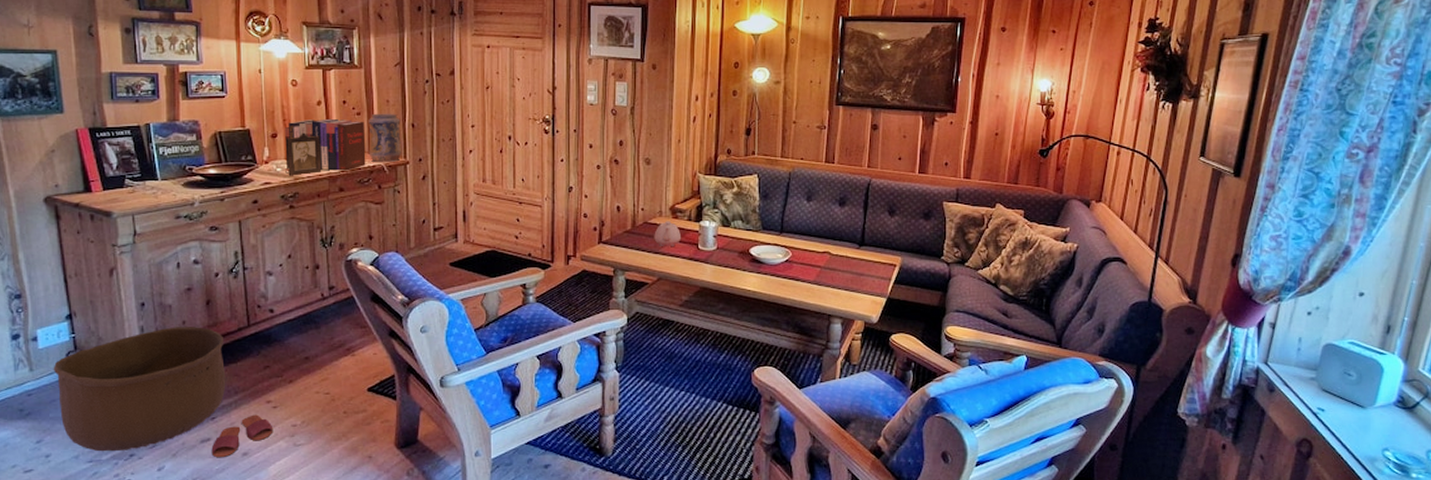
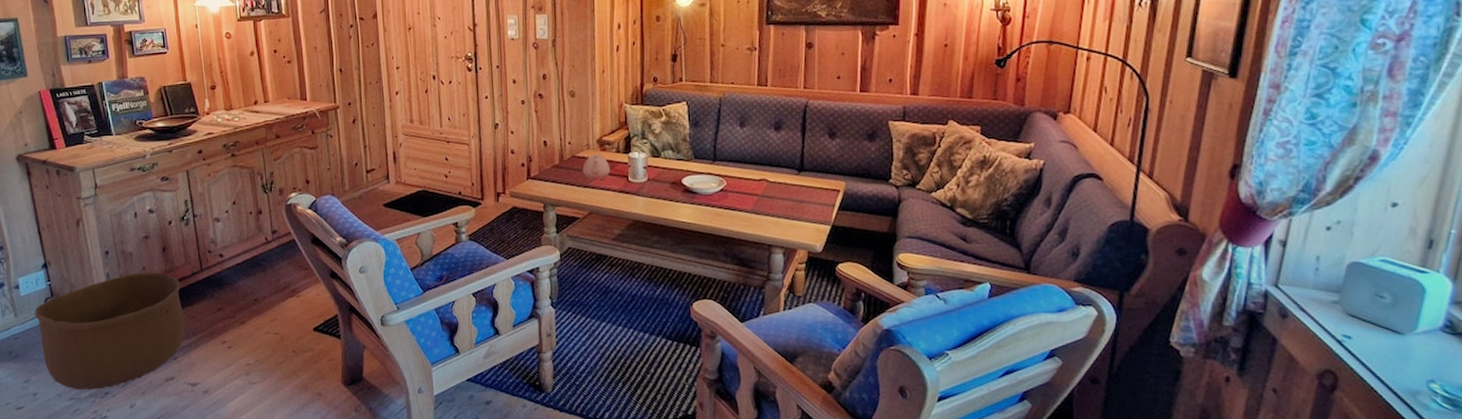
slippers: present [211,414,273,458] -> none [175,354,230,396]
books: present [284,118,366,171] -> none [221,67,299,119]
photo frame: present [285,132,322,176] -> none [224,83,259,126]
decorative vase: present [368,113,402,163] -> none [298,59,332,109]

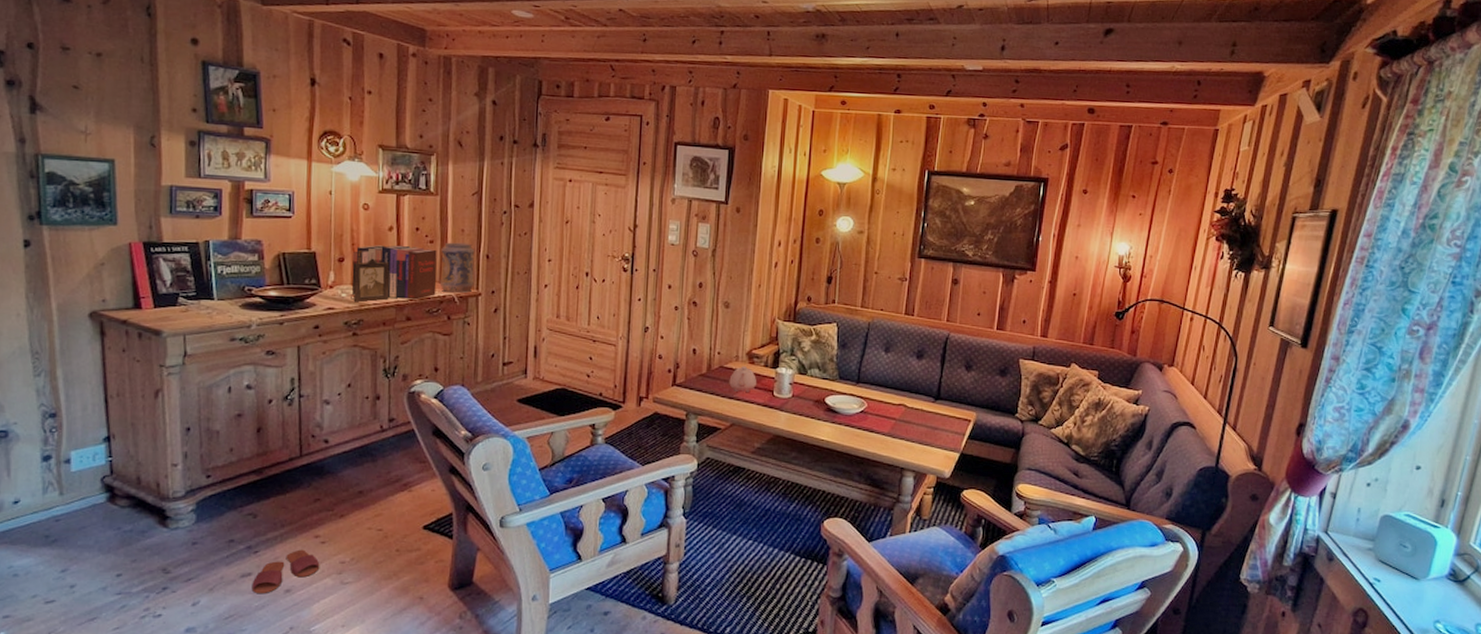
basket: present [34,272,185,390] -> none [85,454,273,584]
slippers: none [175,354,230,396] -> present [251,549,320,594]
books: none [221,67,299,119] -> present [351,245,437,300]
photo frame: none [224,83,259,126] -> present [351,258,390,303]
decorative vase: none [298,59,332,109] -> present [439,242,475,294]

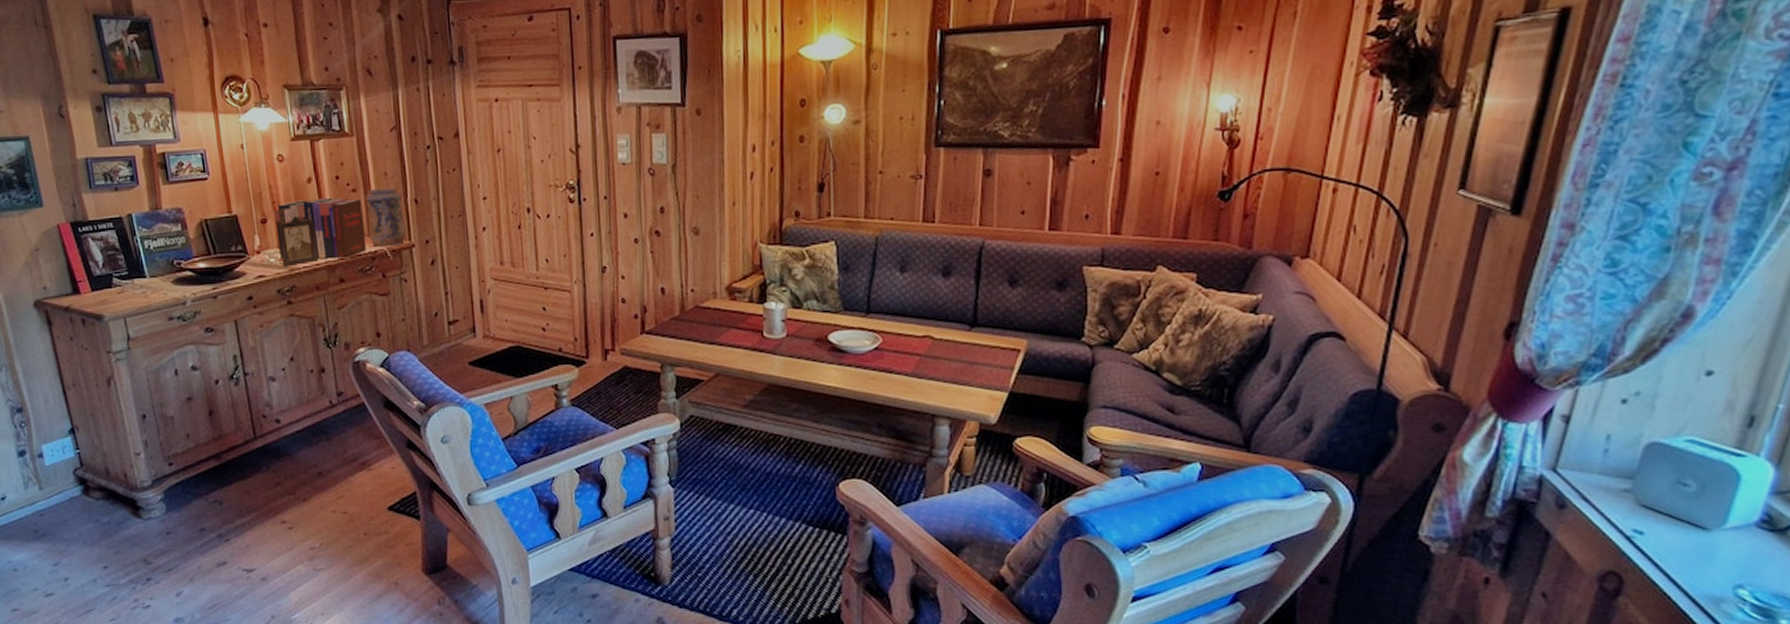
slippers: present [251,549,320,594] -> none [228,536,291,583]
teapot: present [729,366,757,393] -> none [708,304,742,336]

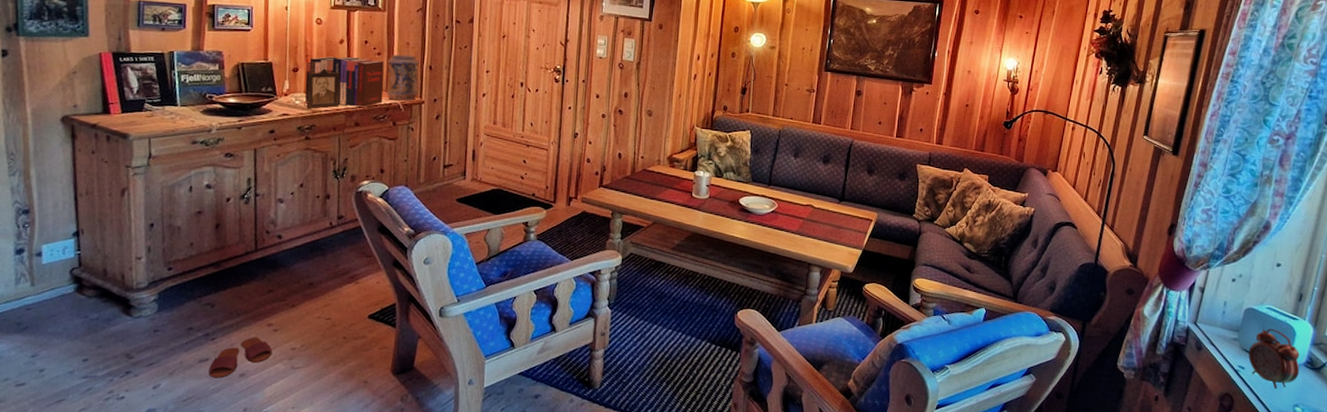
slippers: none [228,536,291,583] -> present [208,337,273,378]
alarm clock: none [1651,471,1748,562] -> present [1248,328,1300,388]

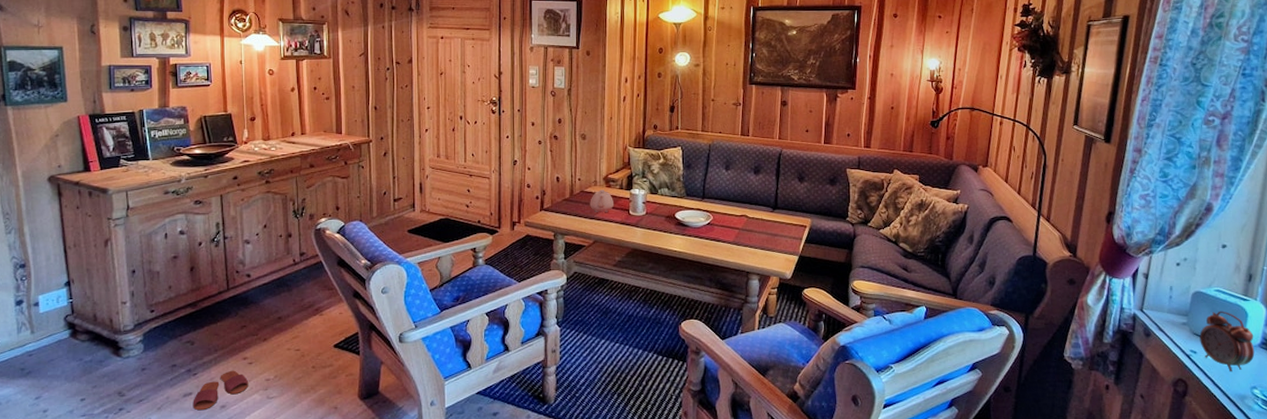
photo frame: present [304,68,340,109] -> none [262,116,295,155]
books: present [305,56,384,107] -> none [261,103,334,149]
decorative vase: present [386,54,419,102] -> none [336,97,366,142]
teapot: none [651,169,677,194] -> present [590,189,615,213]

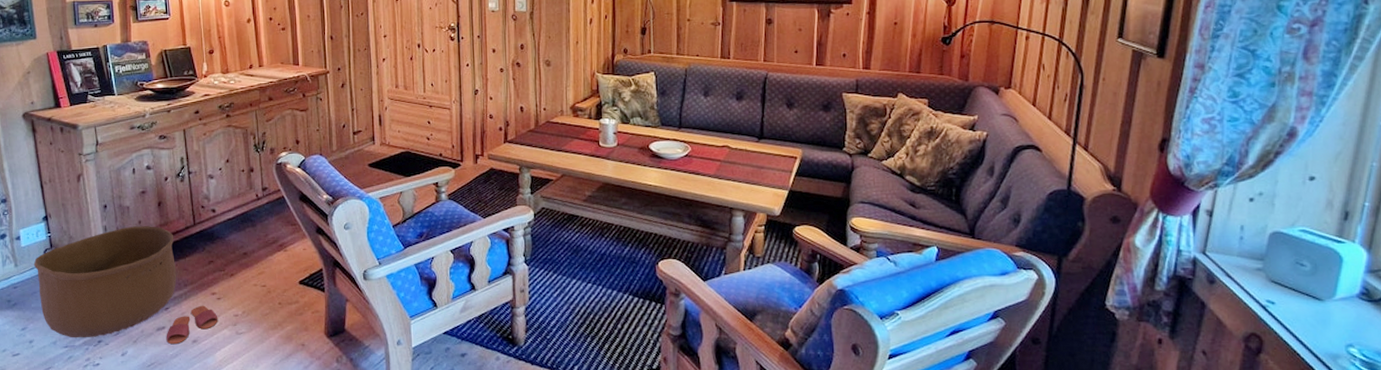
basket: none [52,291,207,407] -> present [33,226,177,338]
teapot: present [590,189,615,213] -> none [556,119,583,145]
alarm clock: present [1199,311,1255,371] -> none [1279,254,1352,326]

